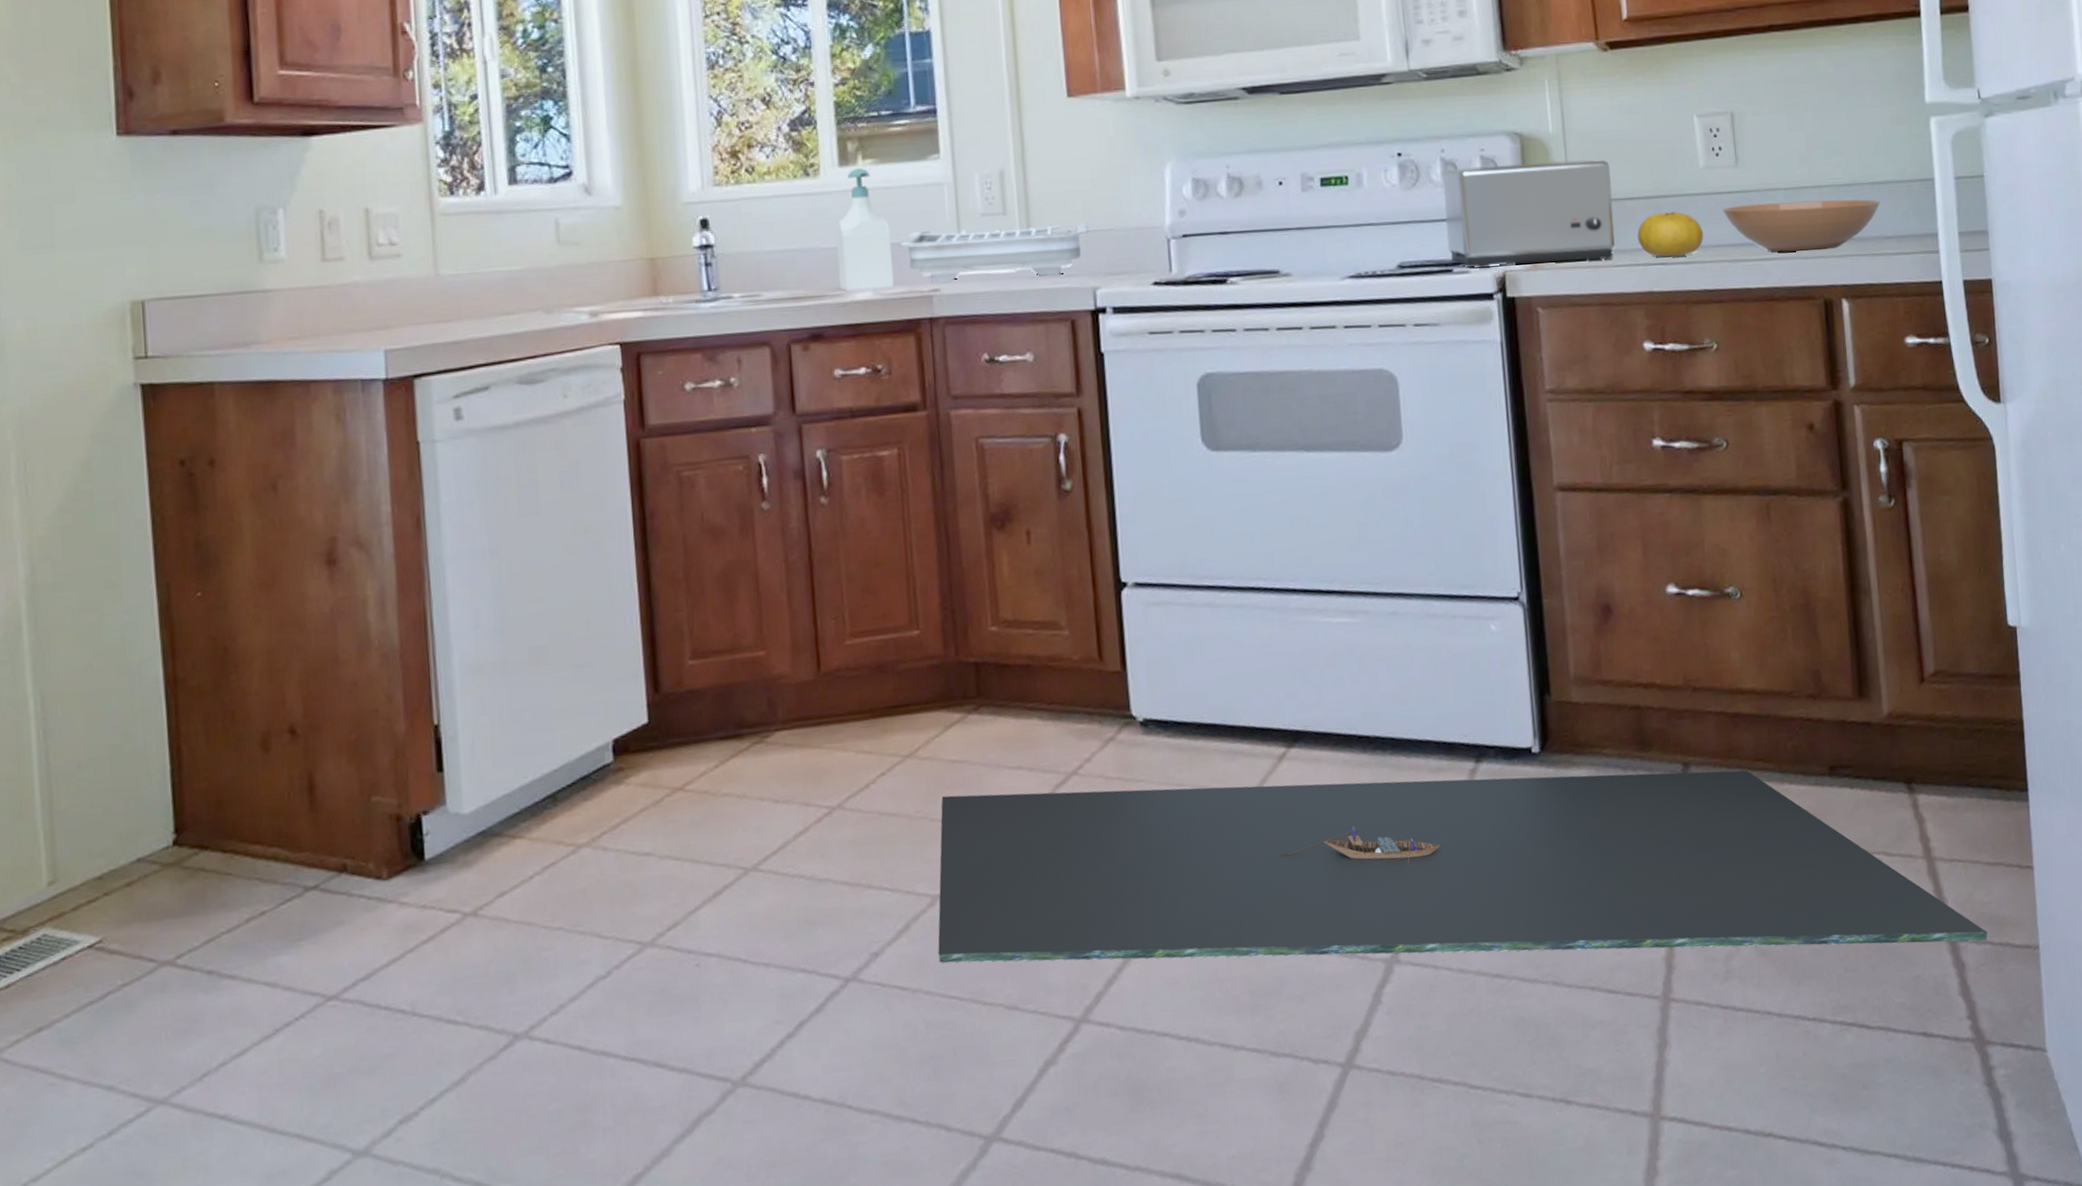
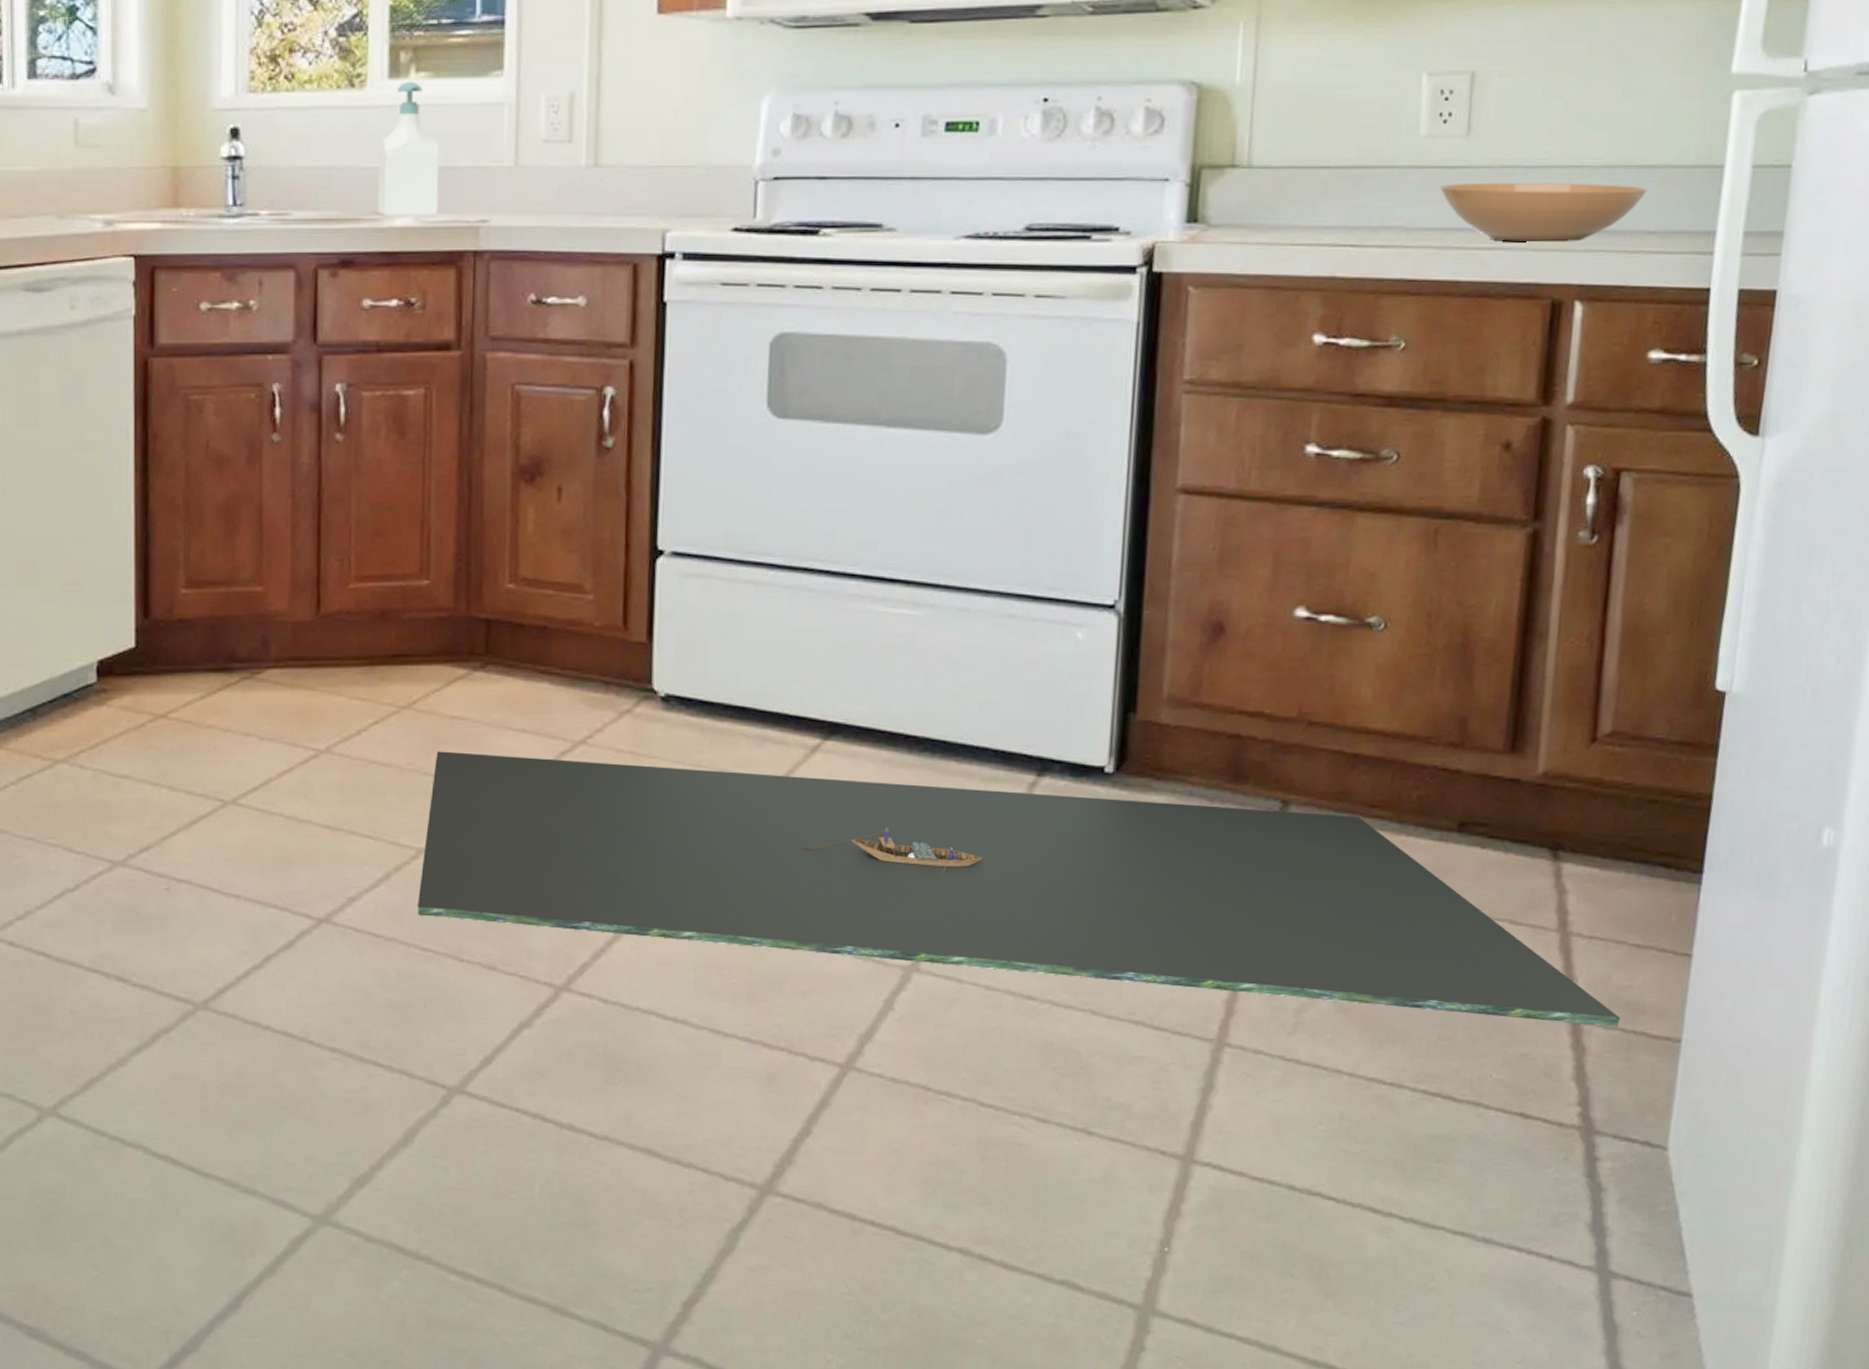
dish rack: present [898,221,1089,284] -> none [447,154,665,214]
toaster: present [1443,159,1616,267] -> none [1089,117,1305,237]
fruit: present [1637,211,1704,257] -> none [1326,184,1412,237]

